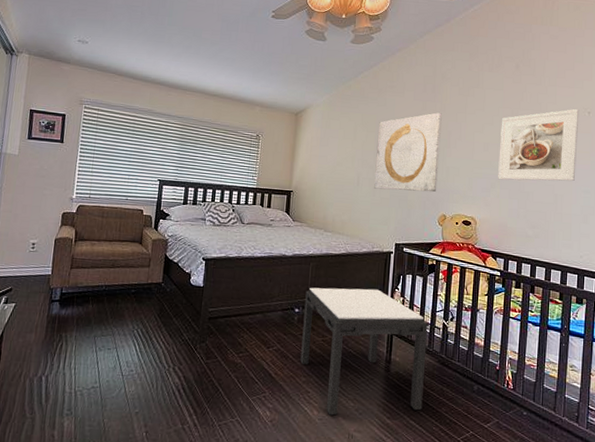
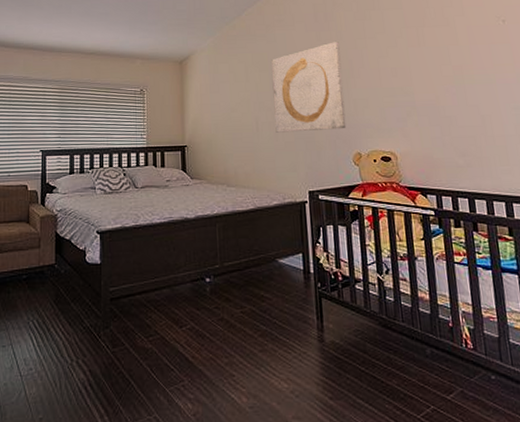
side table: present [300,287,428,416] -> none [215,246,369,401]
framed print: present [498,108,579,182] -> none [406,18,501,107]

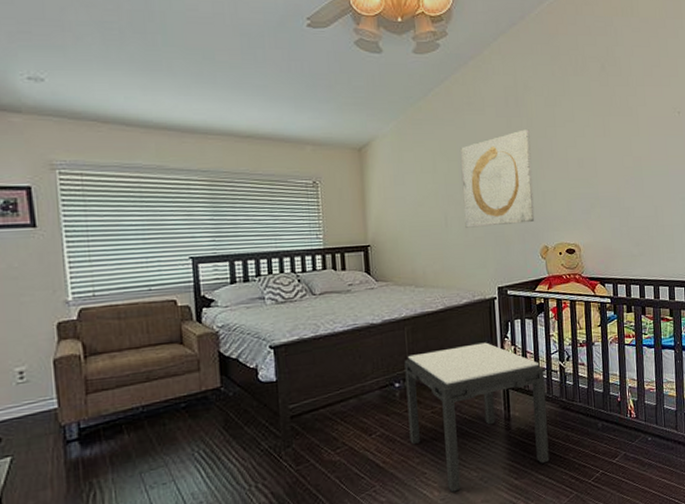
side table: none [215,246,369,401] -> present [404,342,550,493]

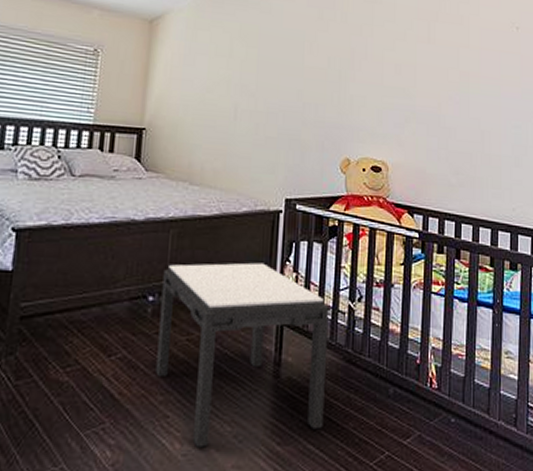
wall art: present [461,129,535,228] -> none [256,23,343,129]

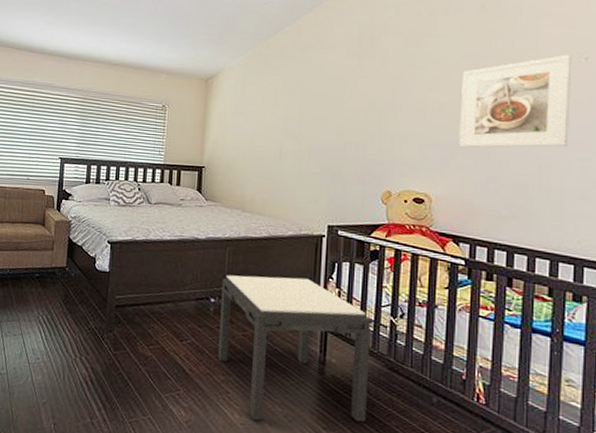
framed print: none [413,22,507,114] -> present [459,54,572,148]

